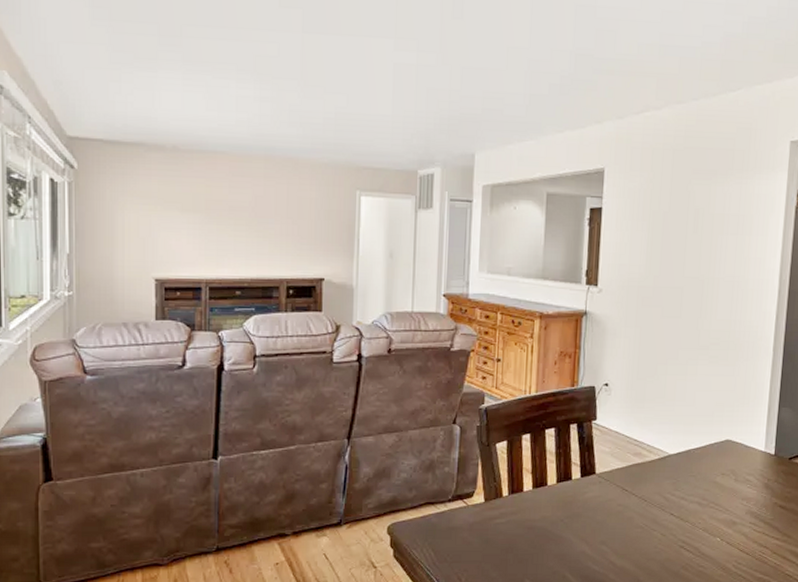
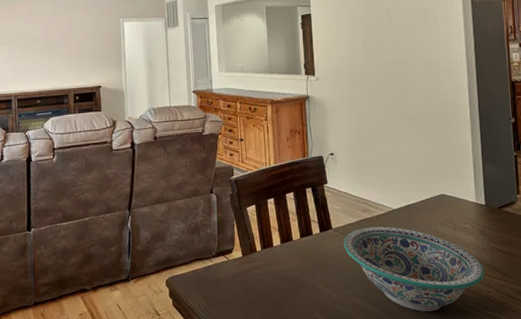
decorative bowl: none [607,474,762,574] -> present [344,226,485,312]

